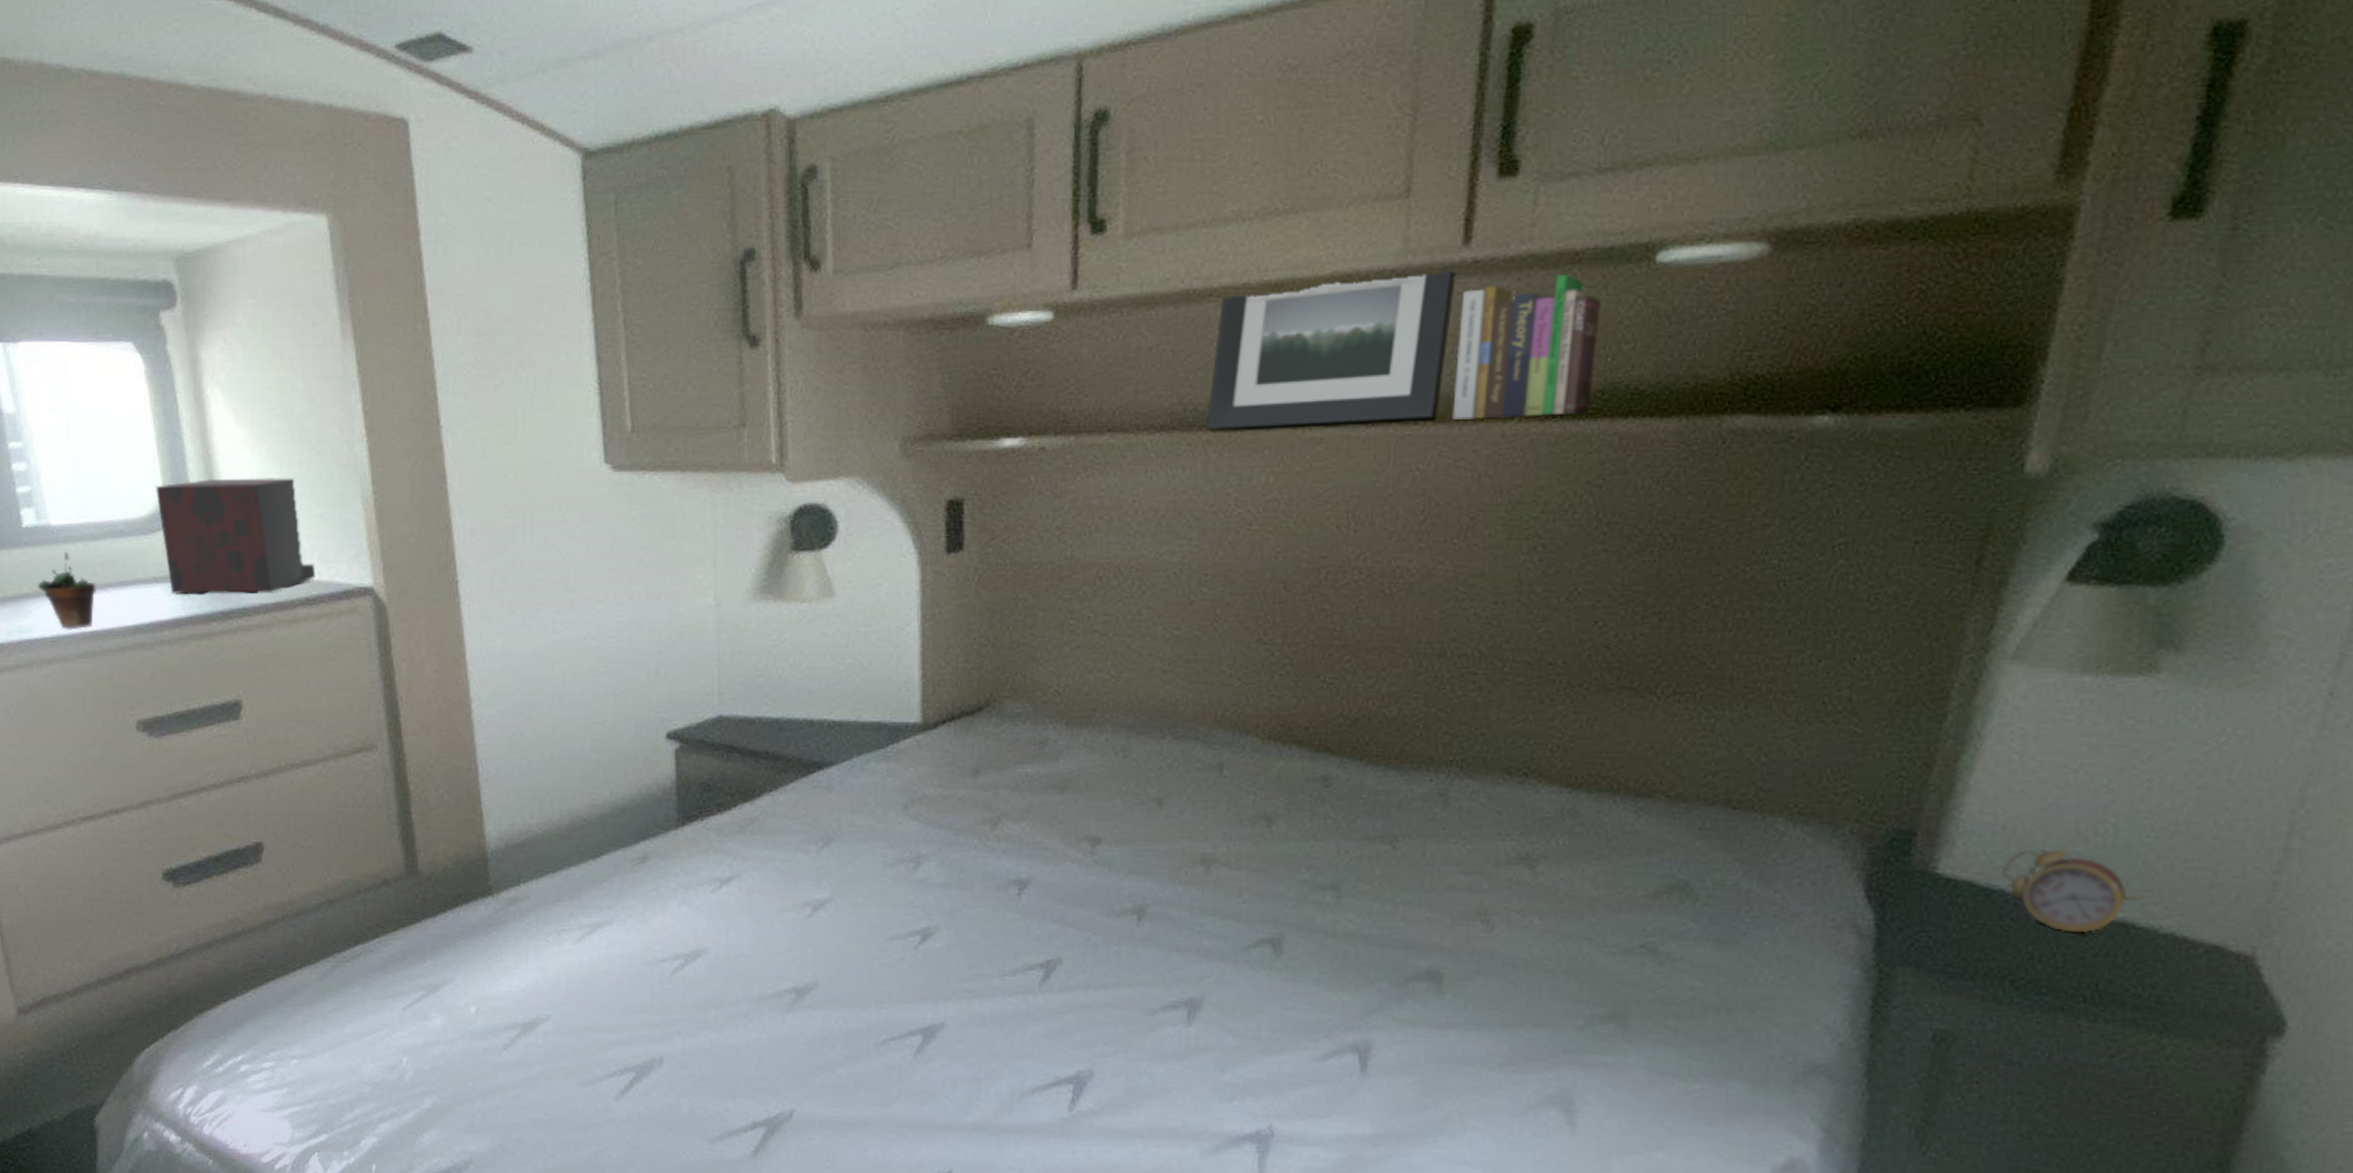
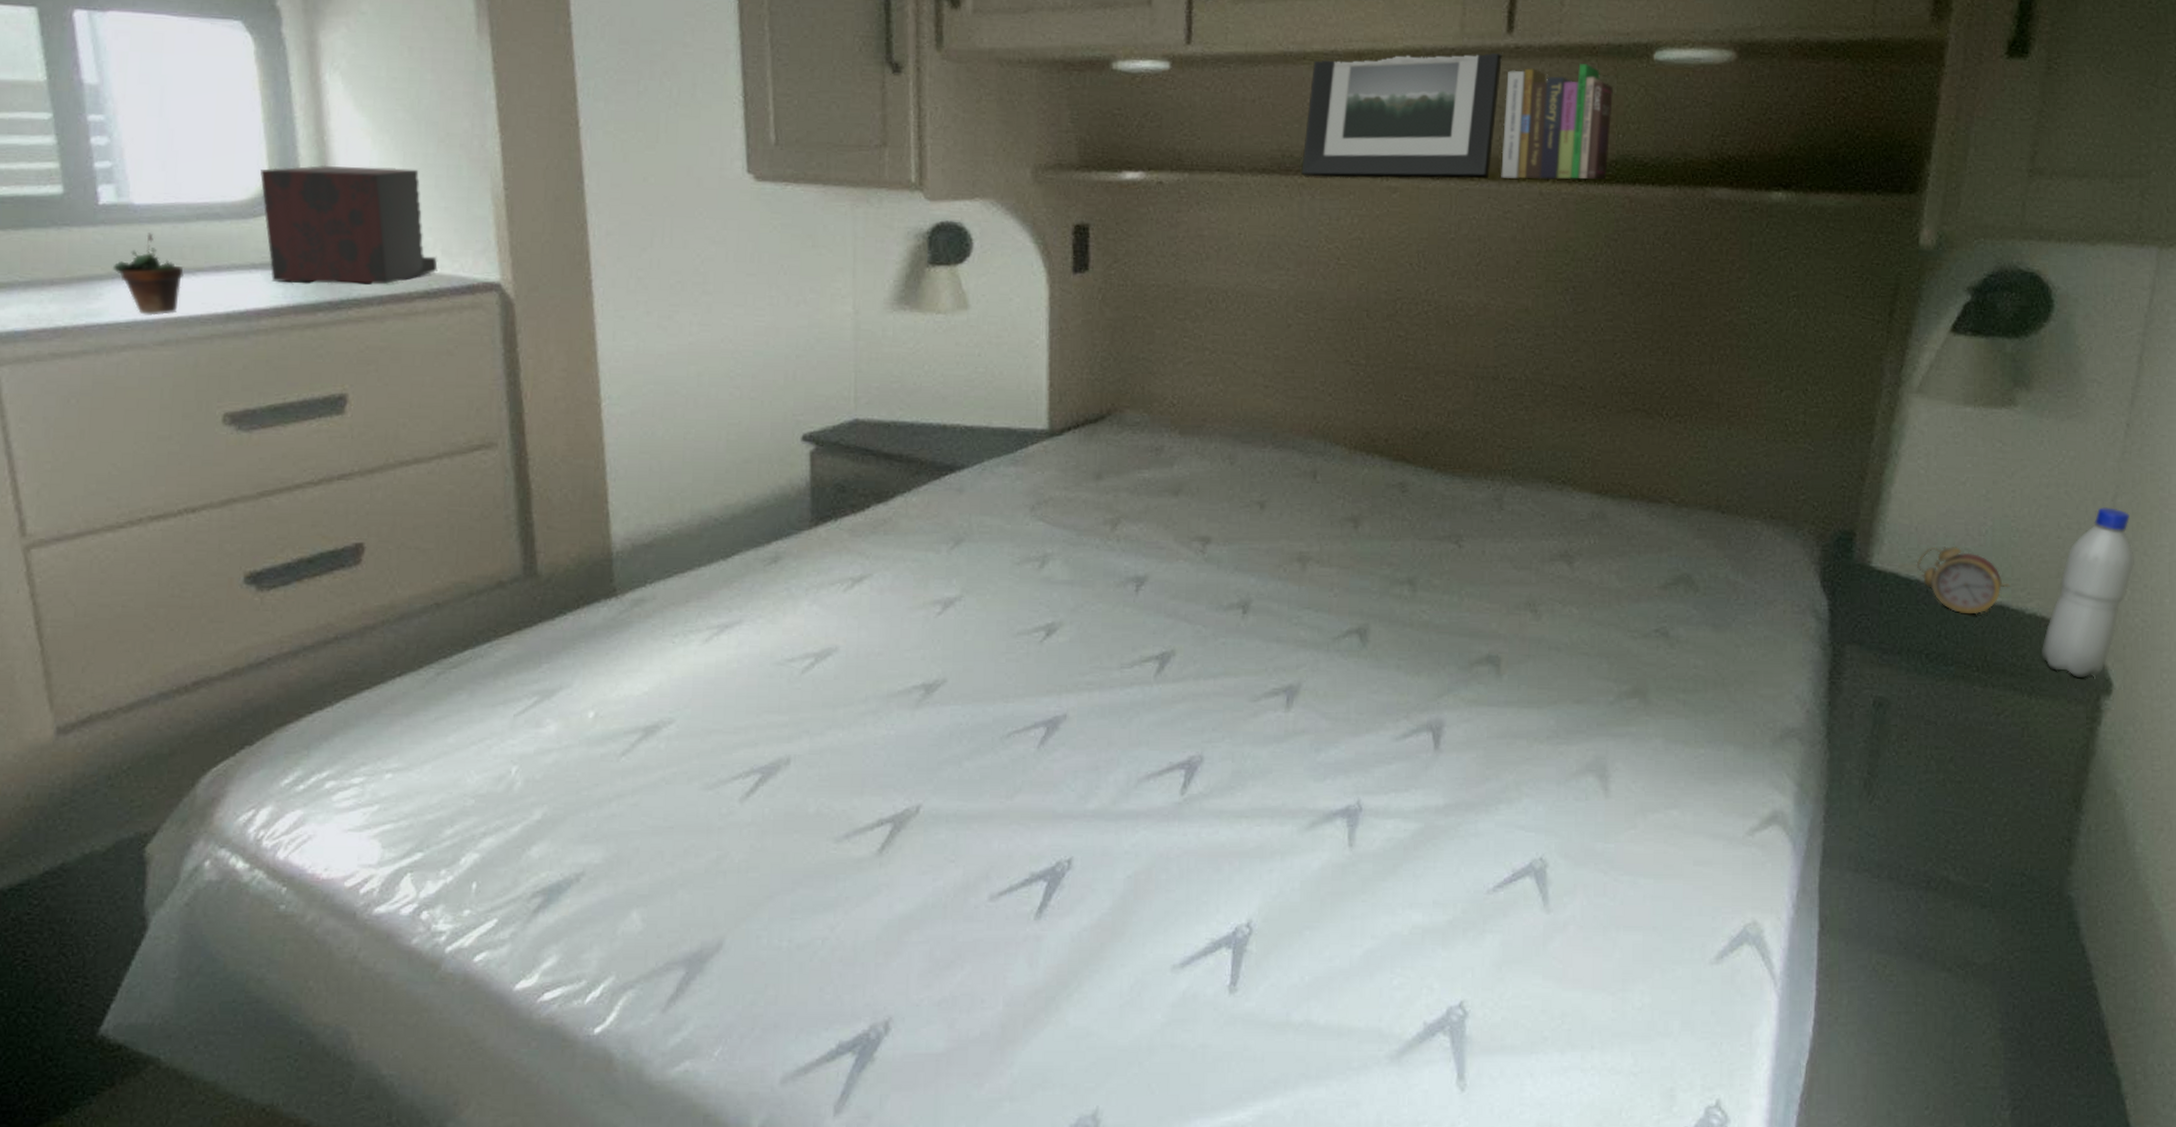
water bottle: none [2179,800,2330,1015] -> present [2040,507,2134,679]

